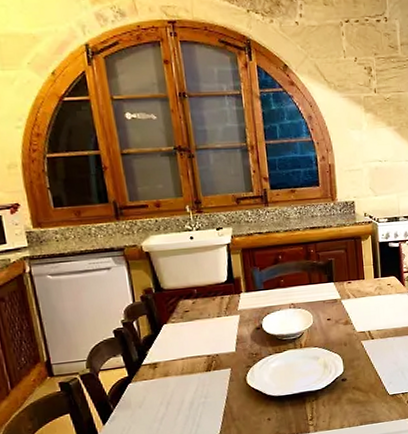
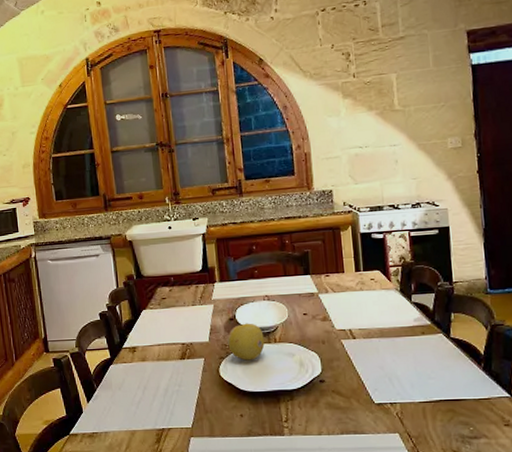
fruit: none [254,331,291,367] -> present [227,323,265,361]

